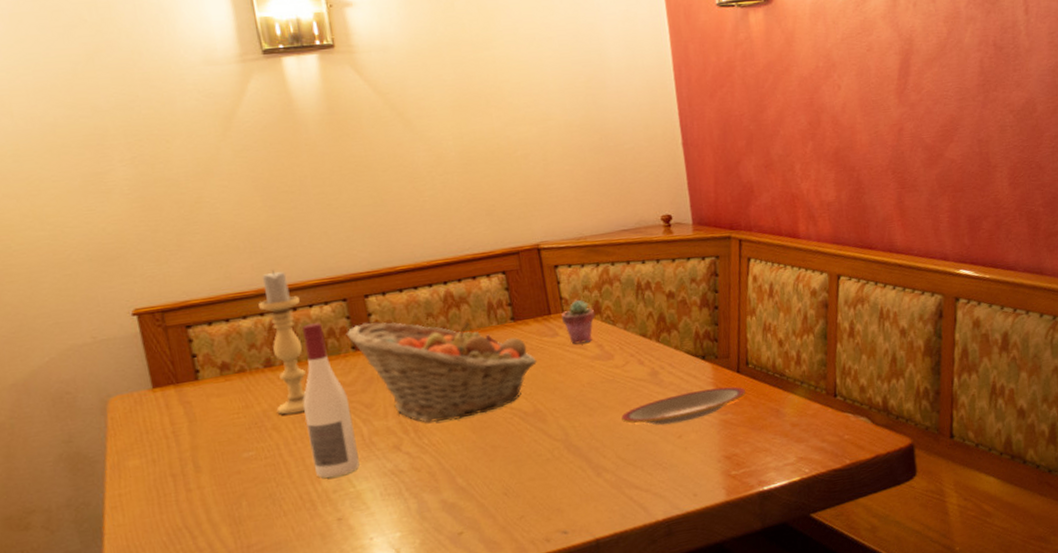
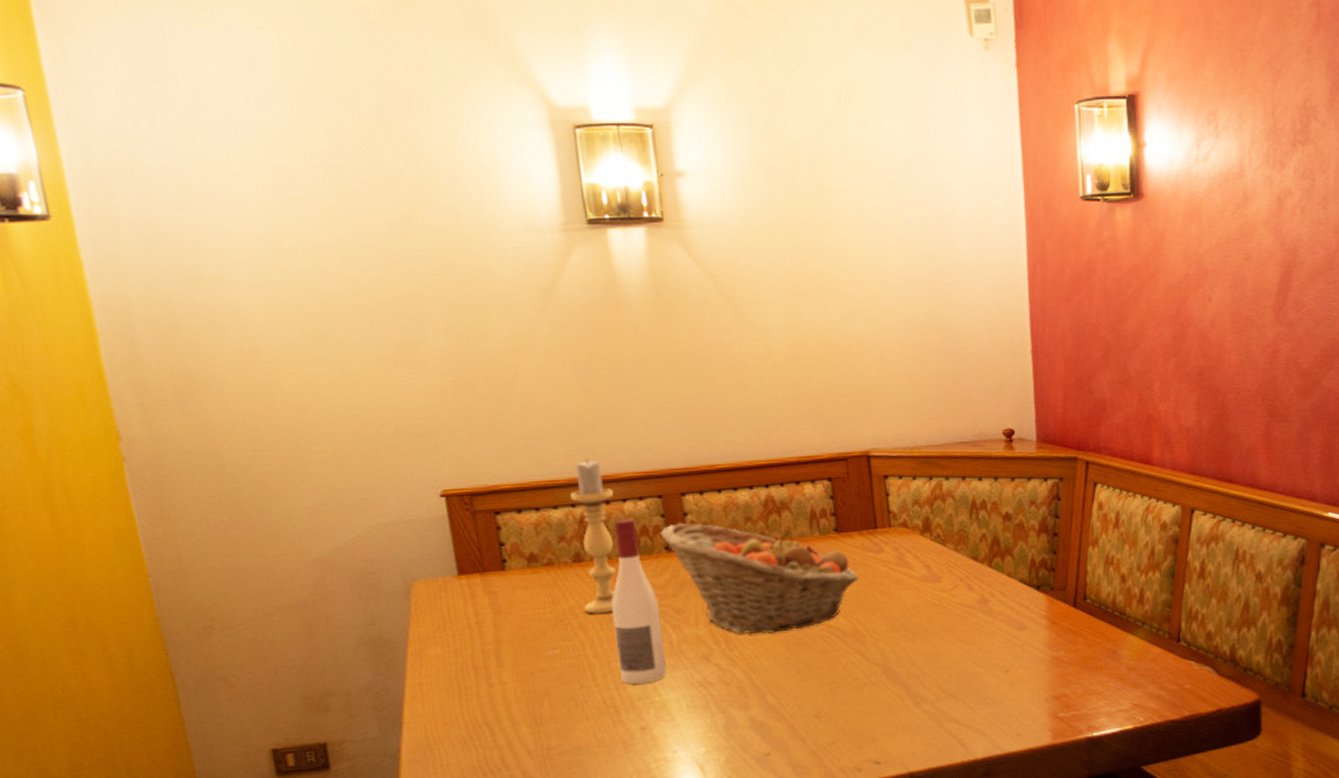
potted succulent: present [561,299,595,344] -> none [888,514,924,563]
plate: present [621,386,746,425] -> none [945,621,1081,657]

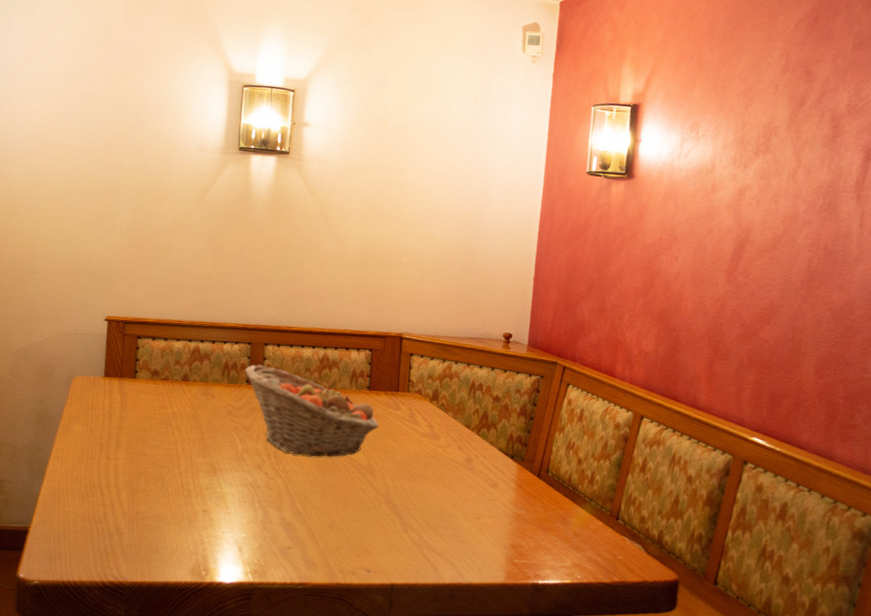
candle holder: present [570,459,616,614] -> none [182,310,219,421]
wine bottle: present [611,519,667,685] -> none [197,355,234,478]

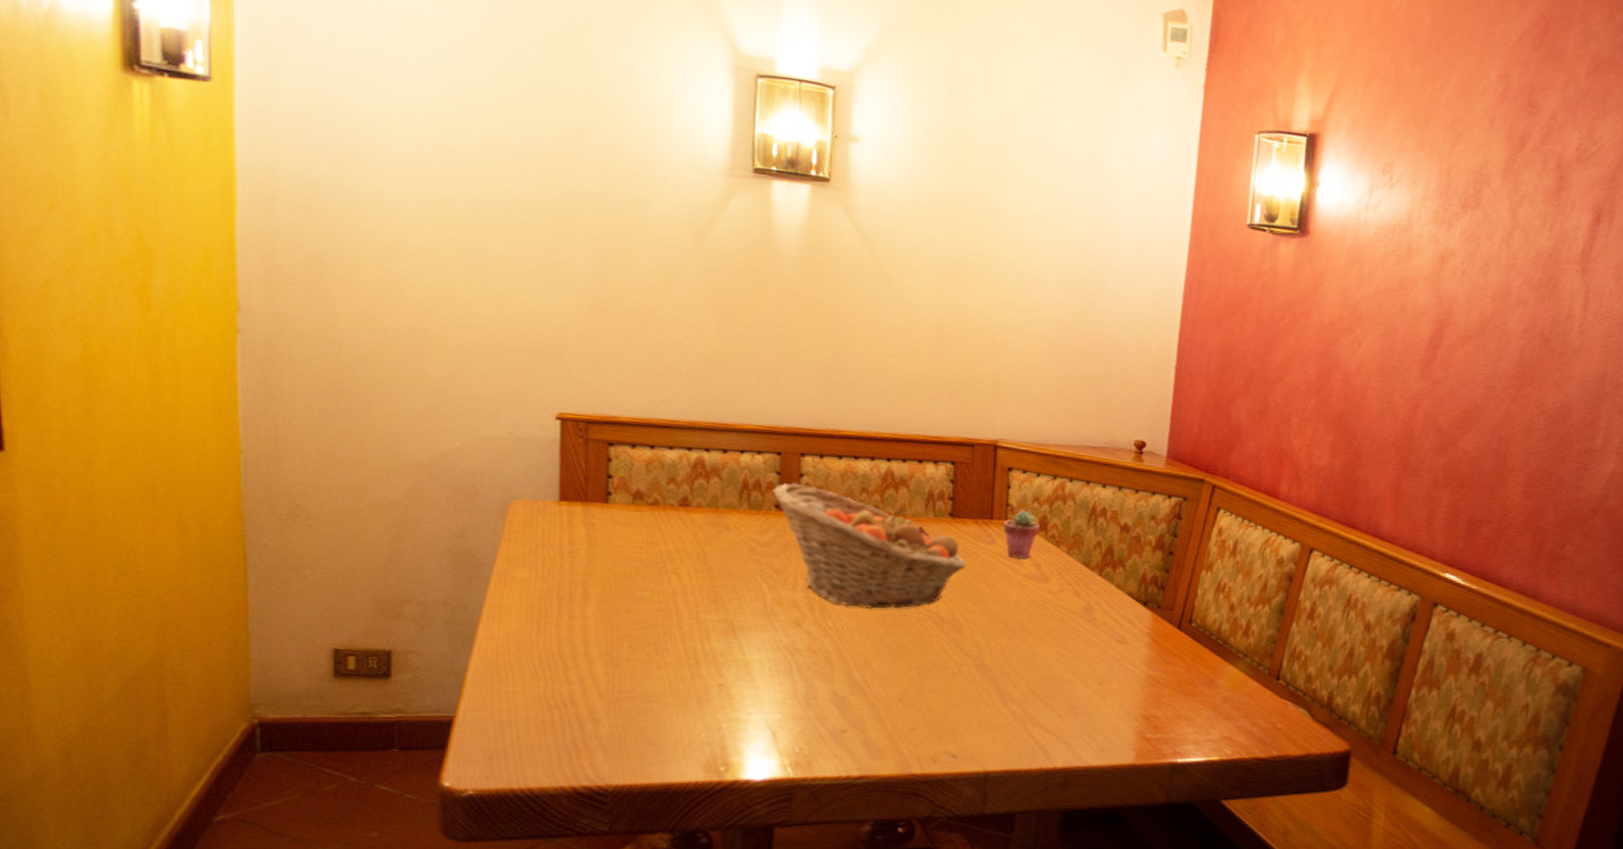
potted succulent: none [406,385,433,421] -> present [1003,510,1039,559]

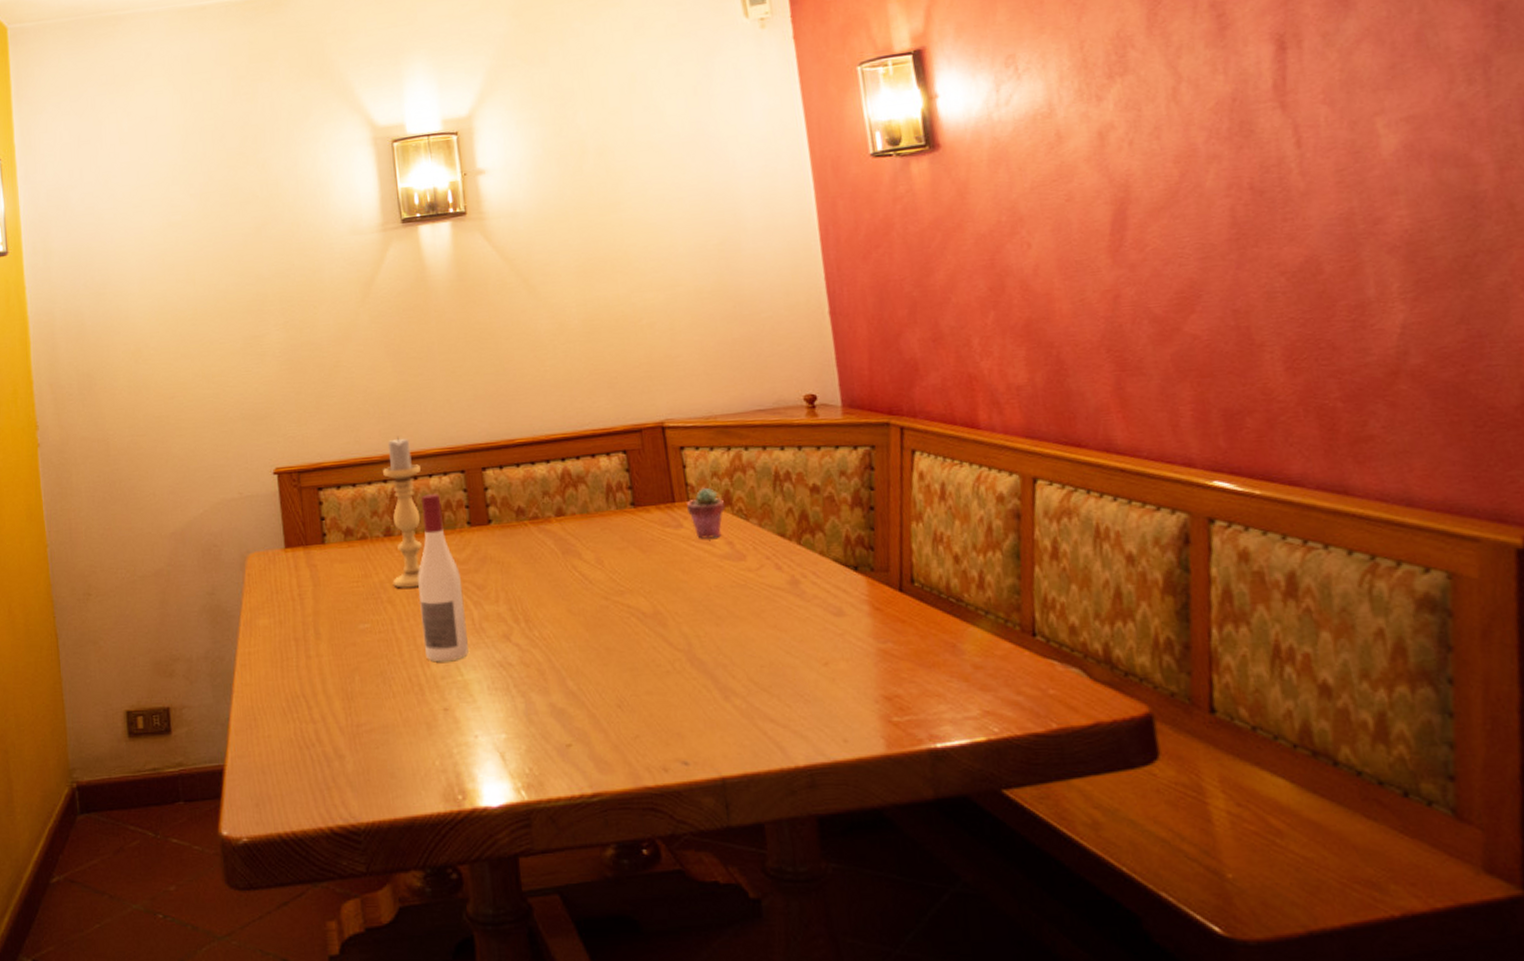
candle holder: none [681,405,732,563] -> present [383,437,422,588]
wine bottle: none [707,470,759,640] -> present [418,494,469,662]
fruit basket: present [772,483,966,609] -> none [462,497,658,614]

